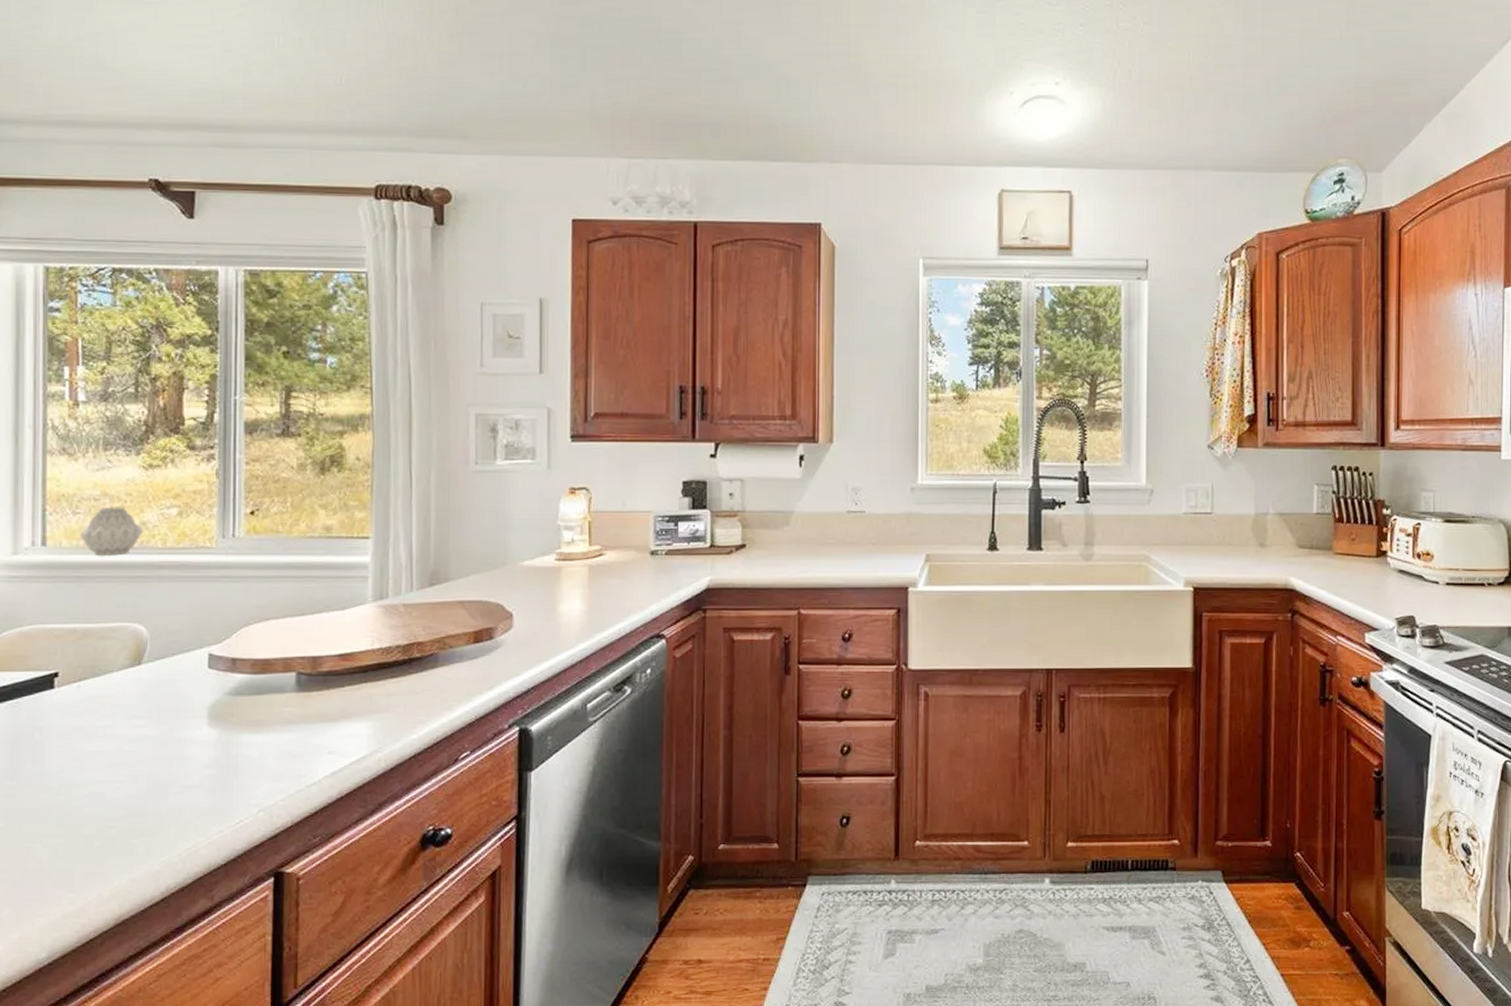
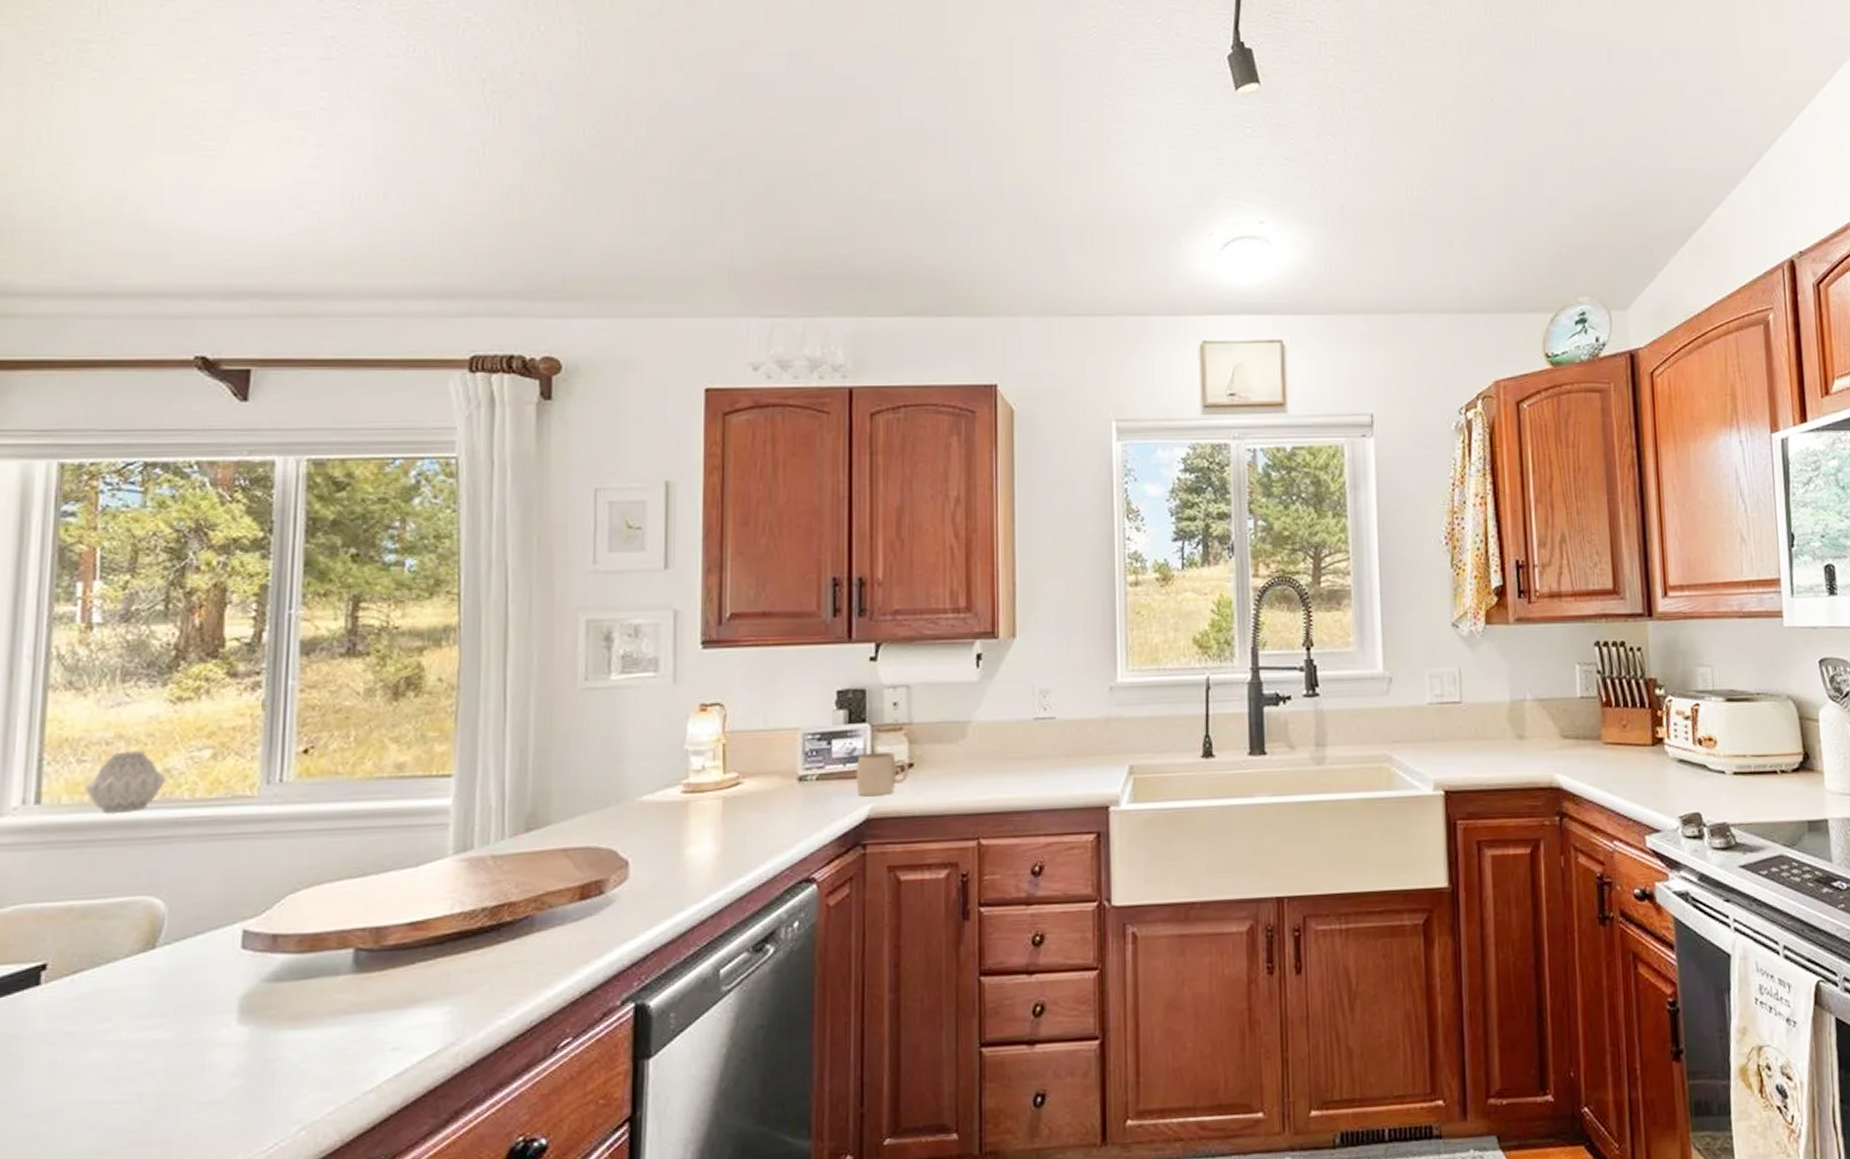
mug: none [698,534,741,570] -> present [856,751,908,797]

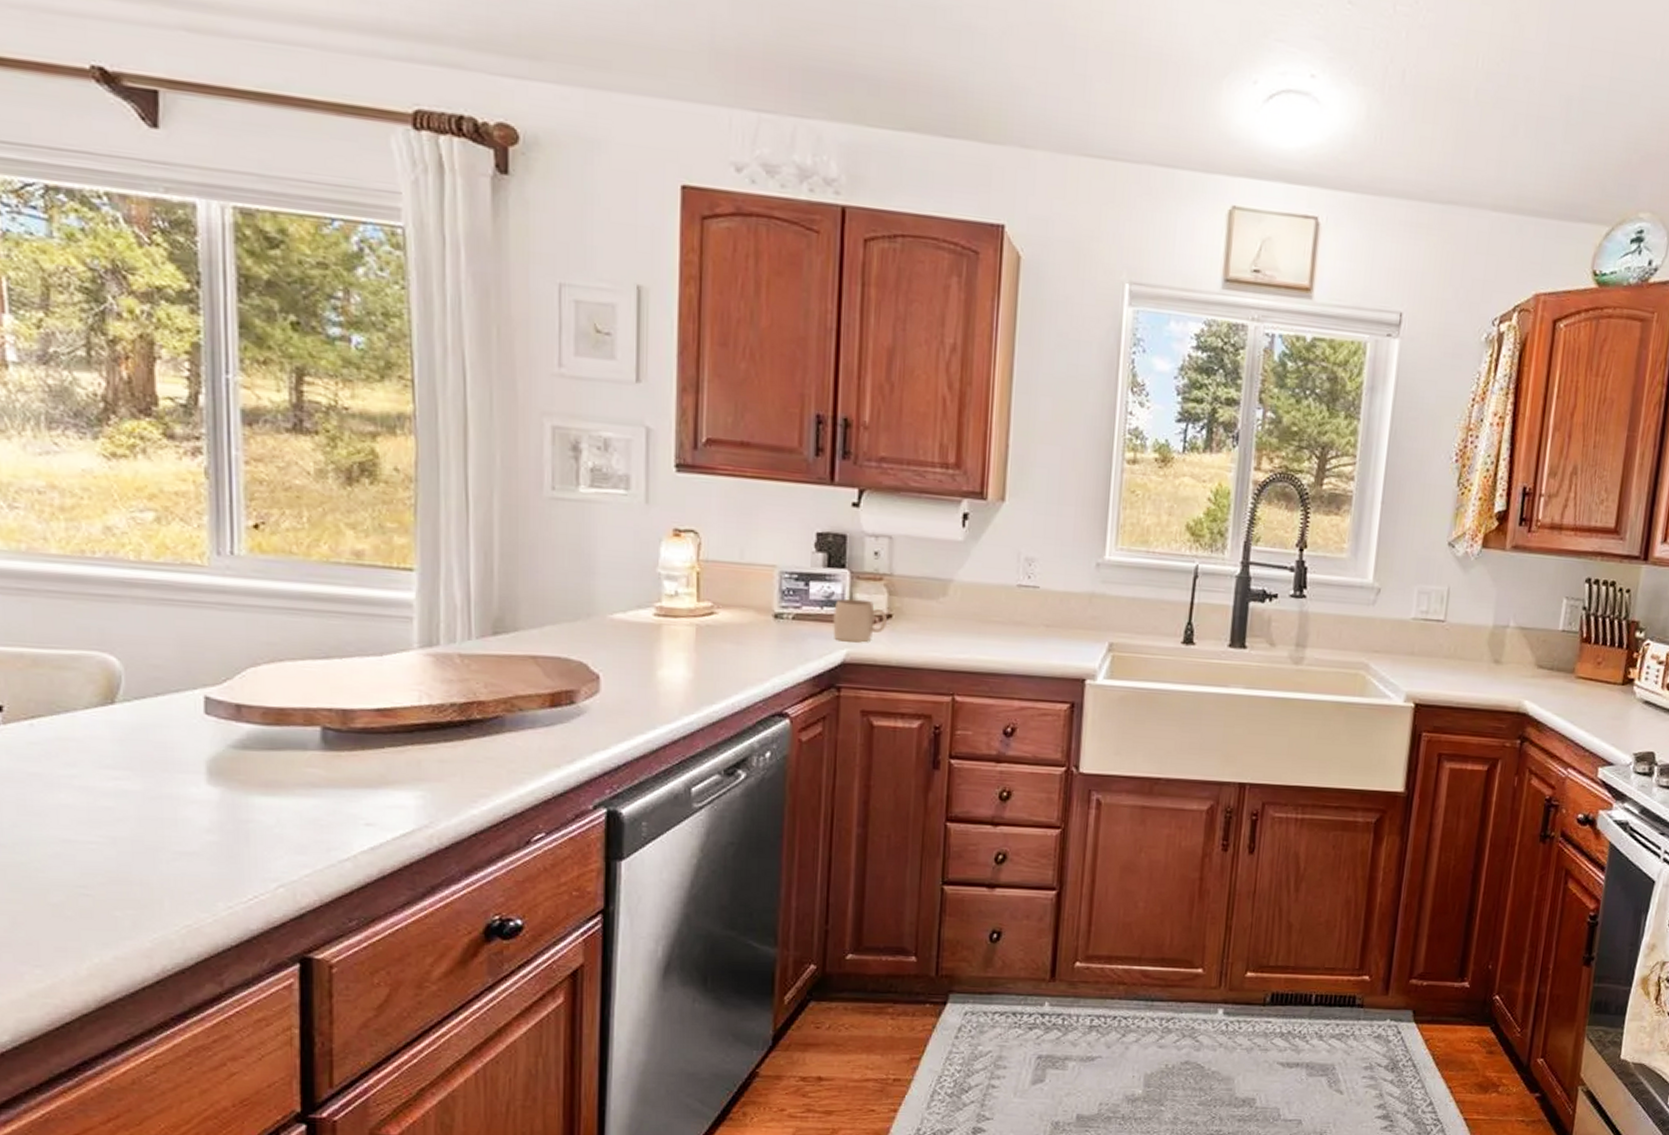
vase: present [84,751,167,815] -> none [20,503,109,567]

